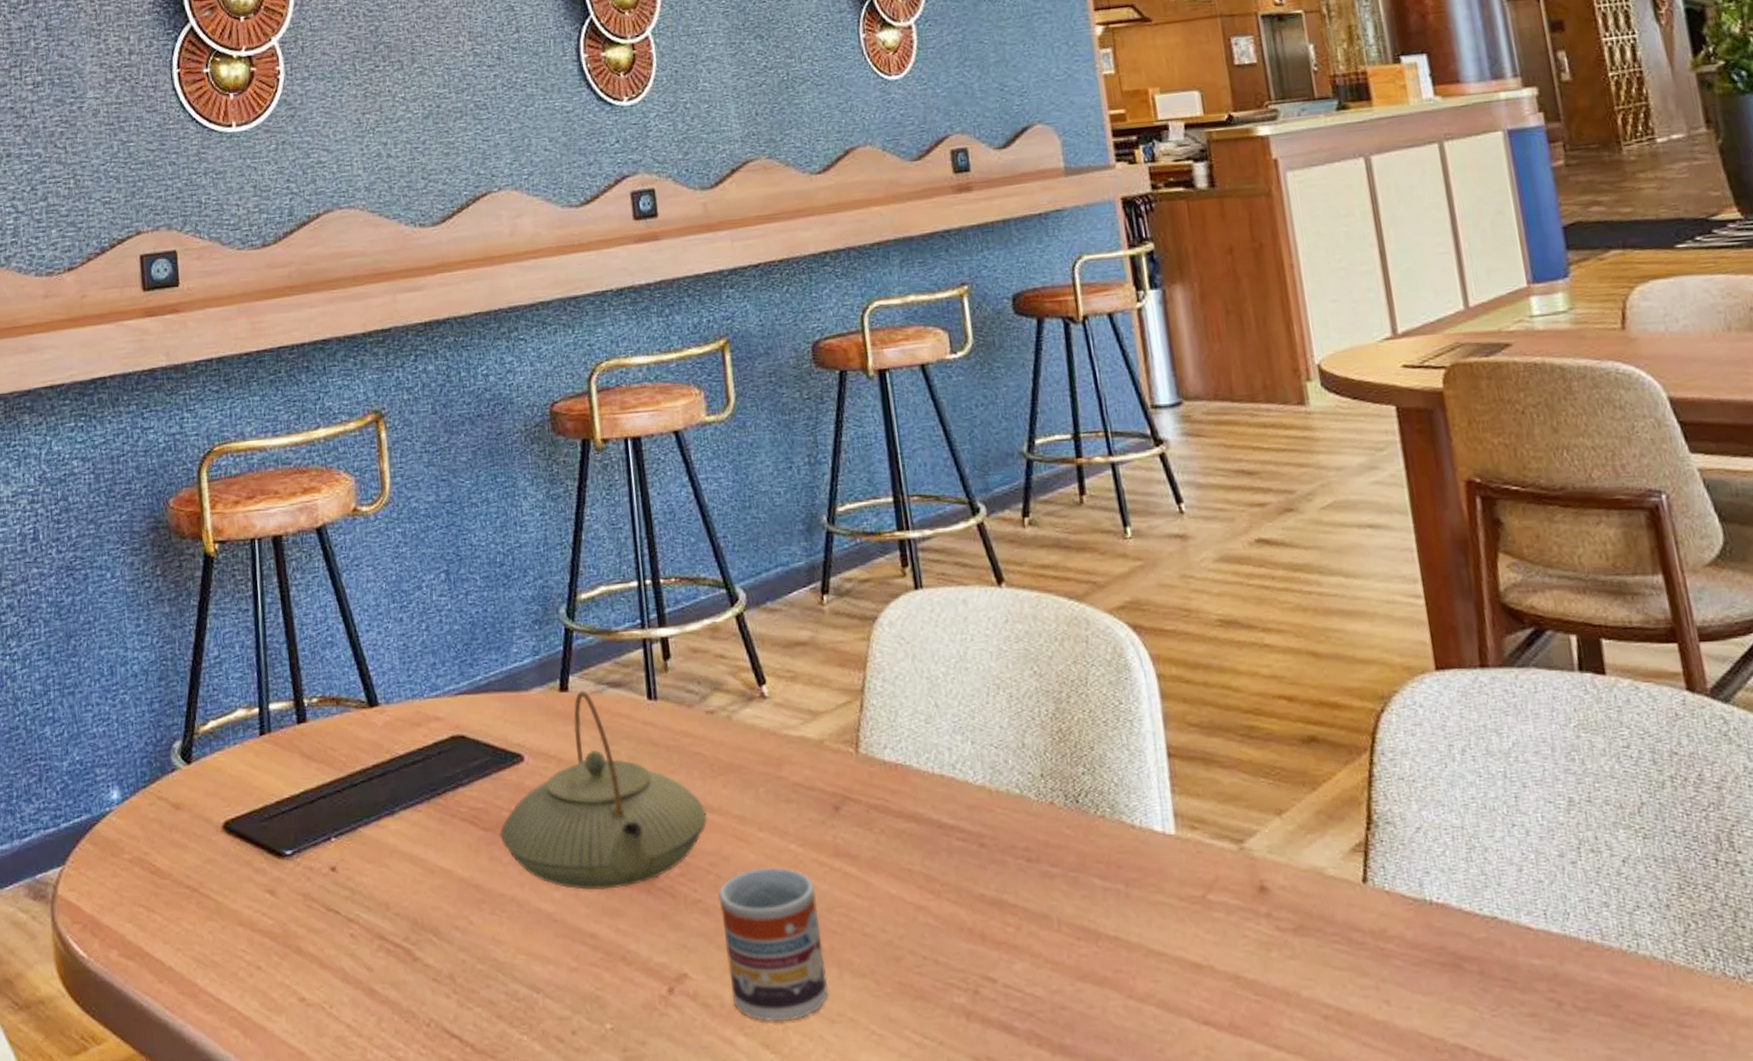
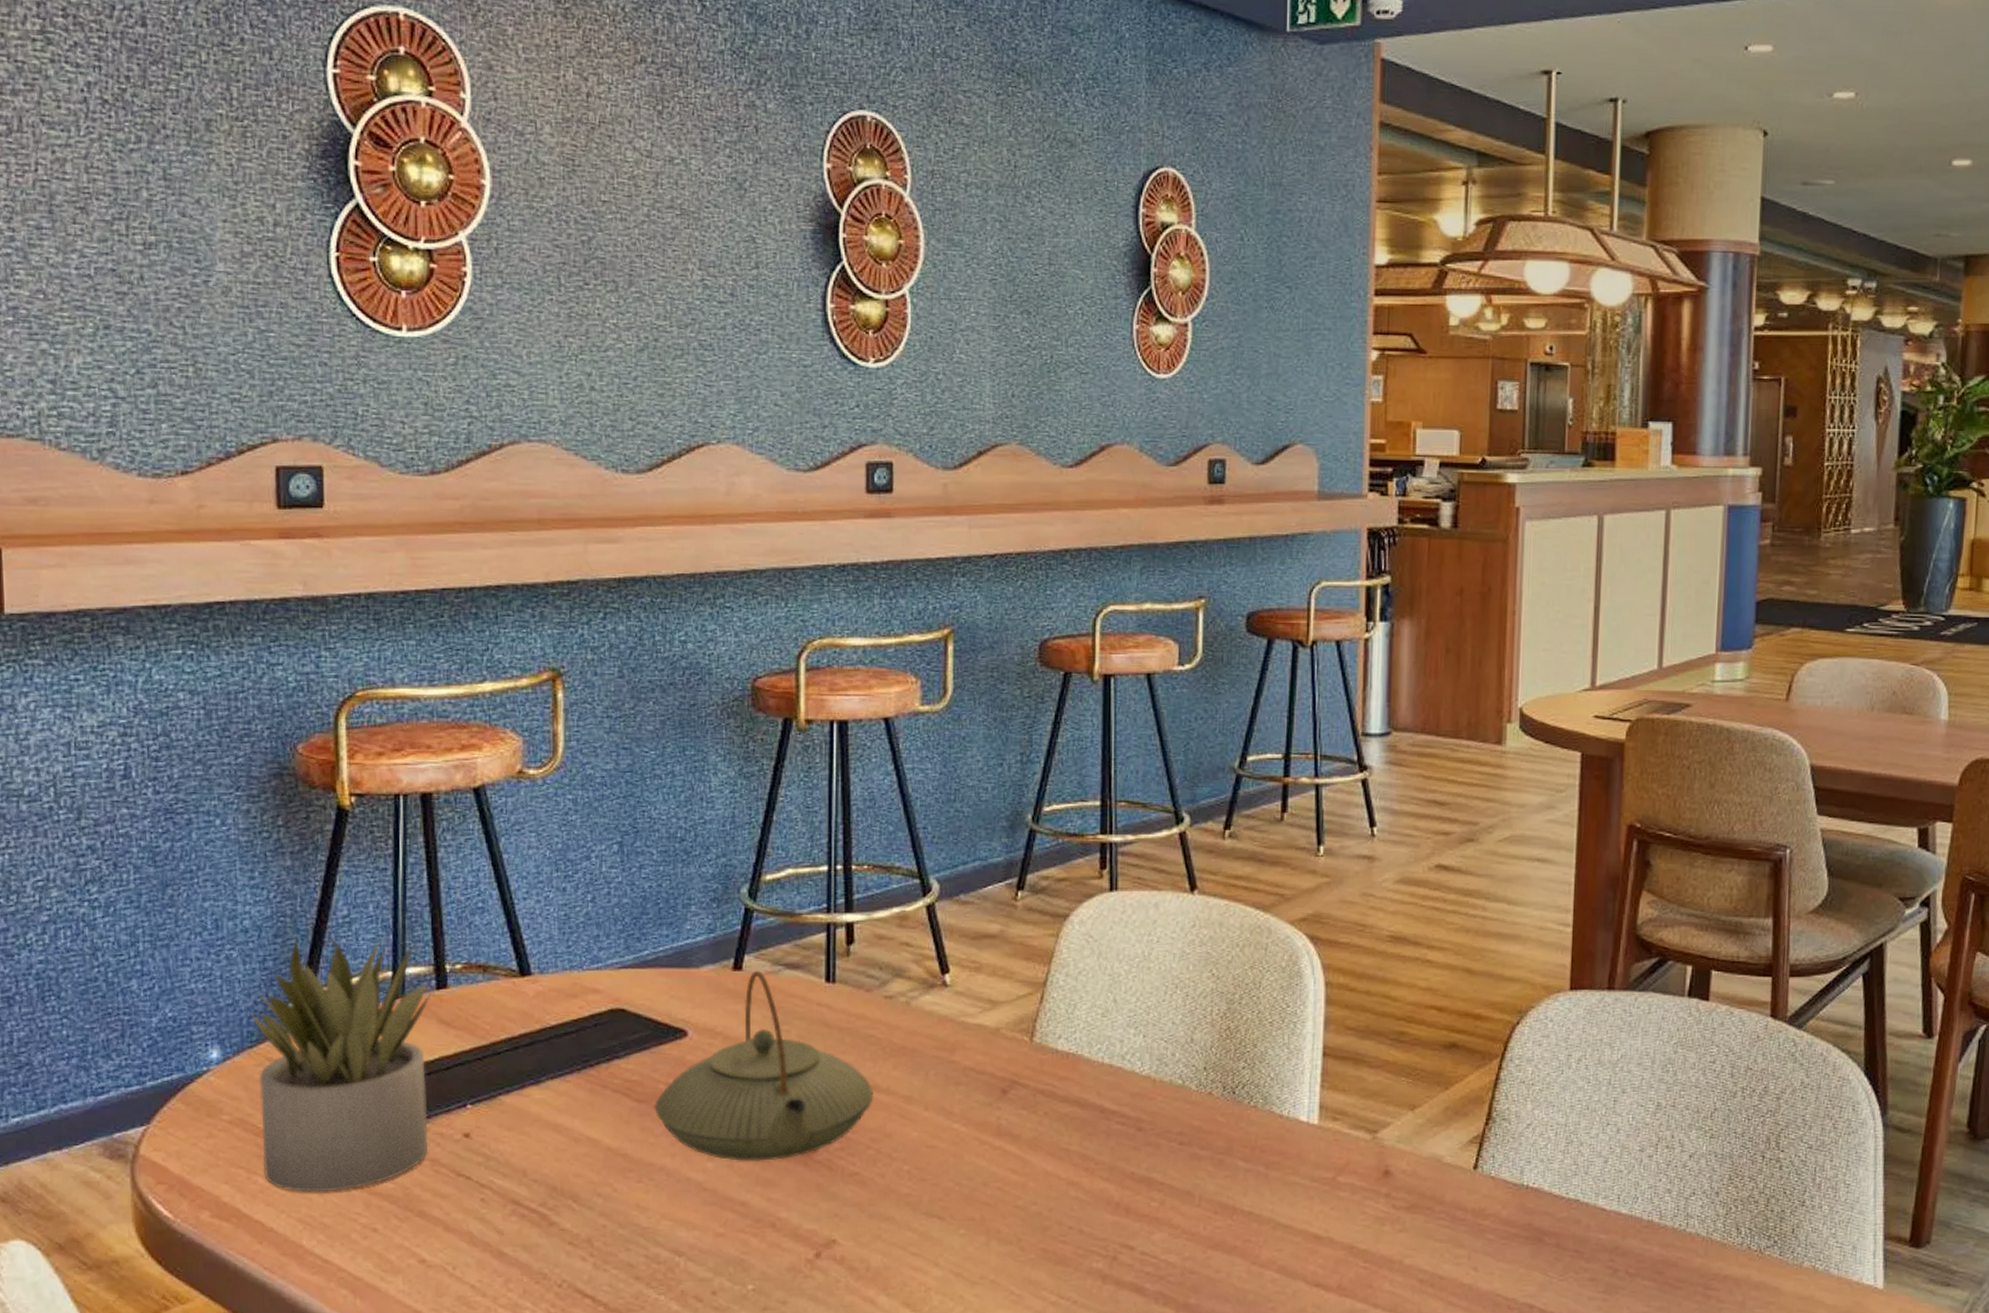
succulent plant: none [143,675,301,930] -> present [251,935,432,1192]
cup: present [717,867,829,1022] -> none [875,1144,975,1284]

